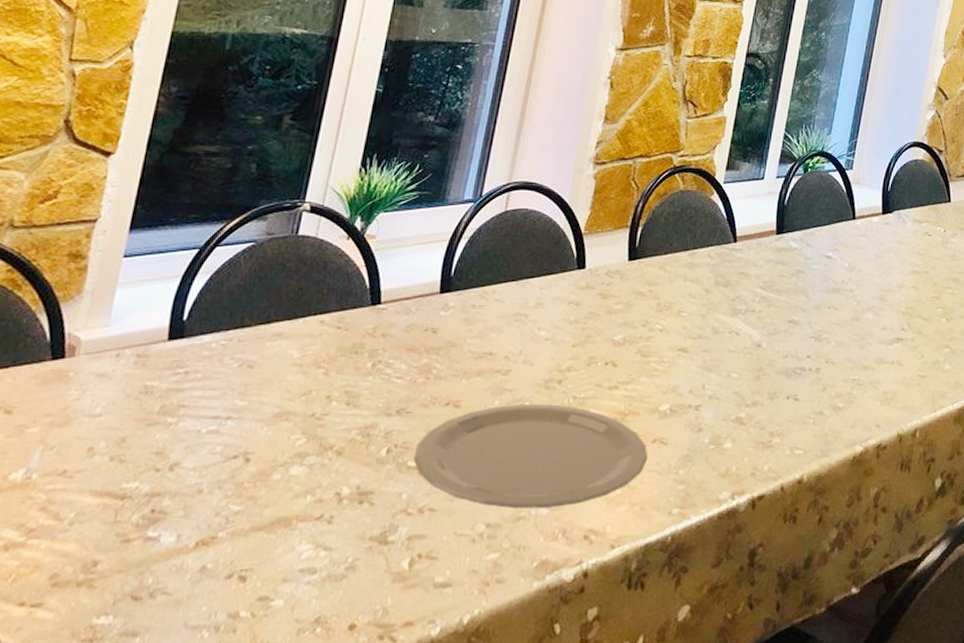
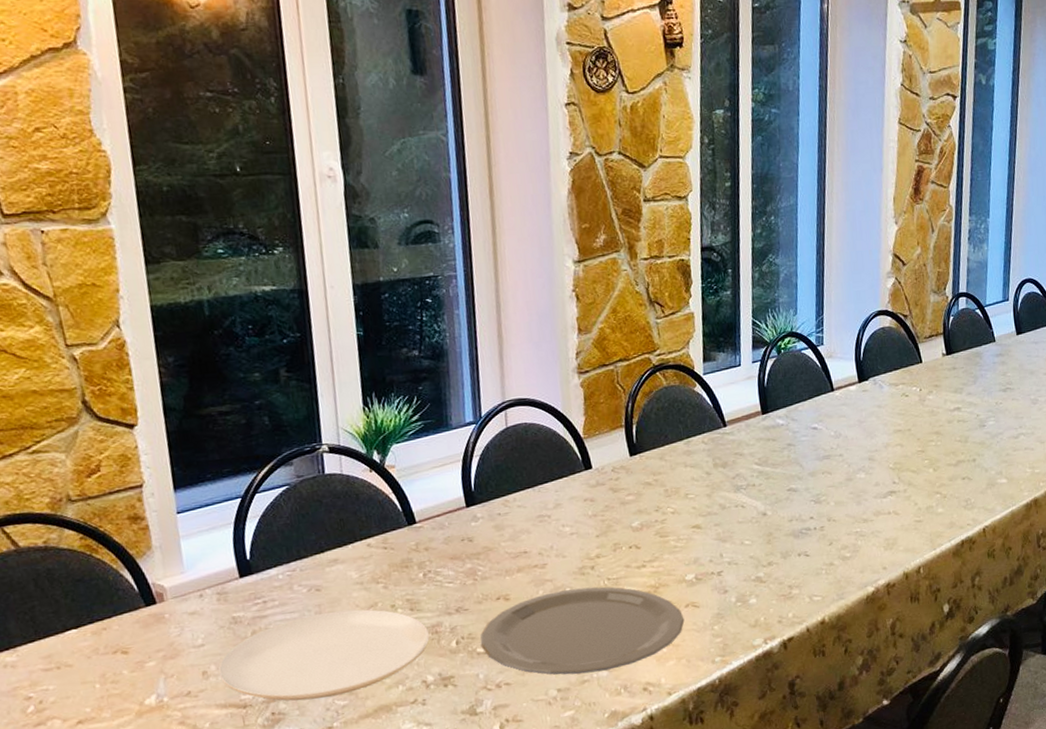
plate: none [106,394,360,499] -> present [217,609,430,701]

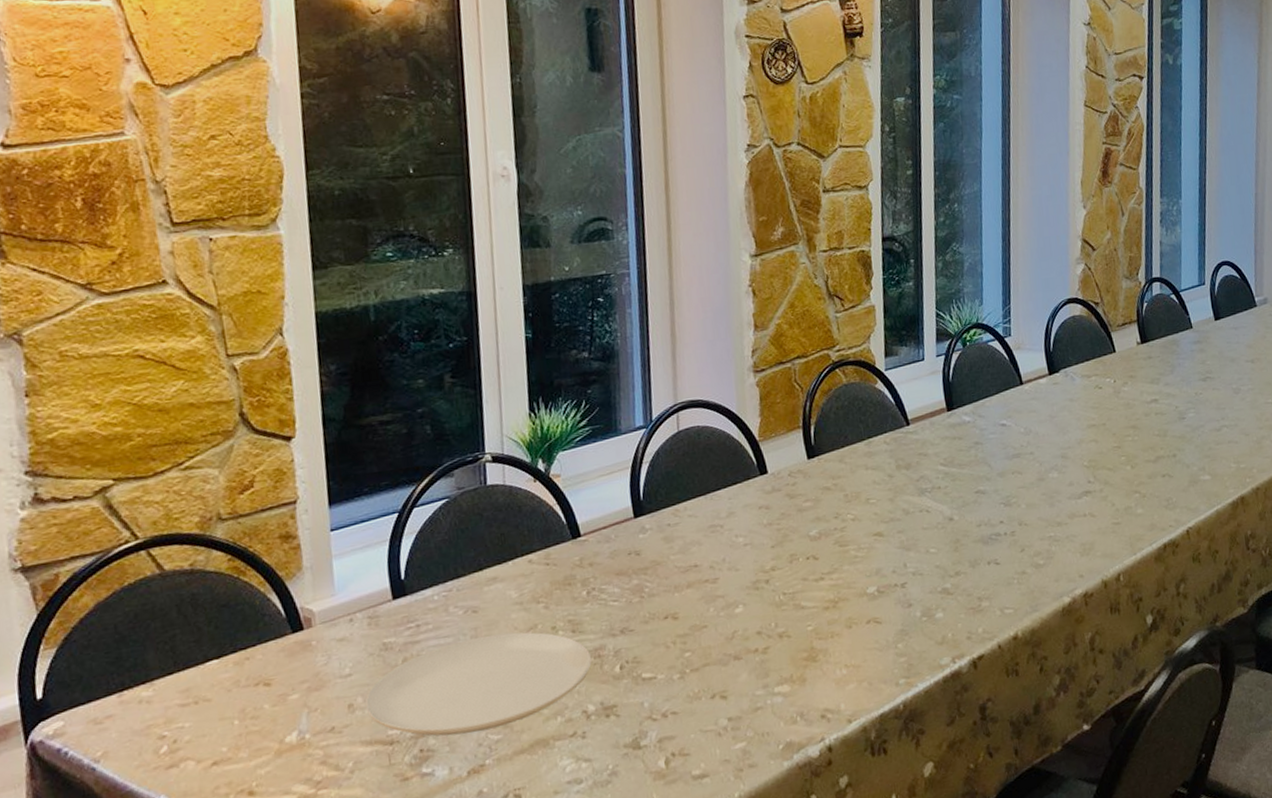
plate: present [480,586,685,675] -> none [646,602,866,703]

